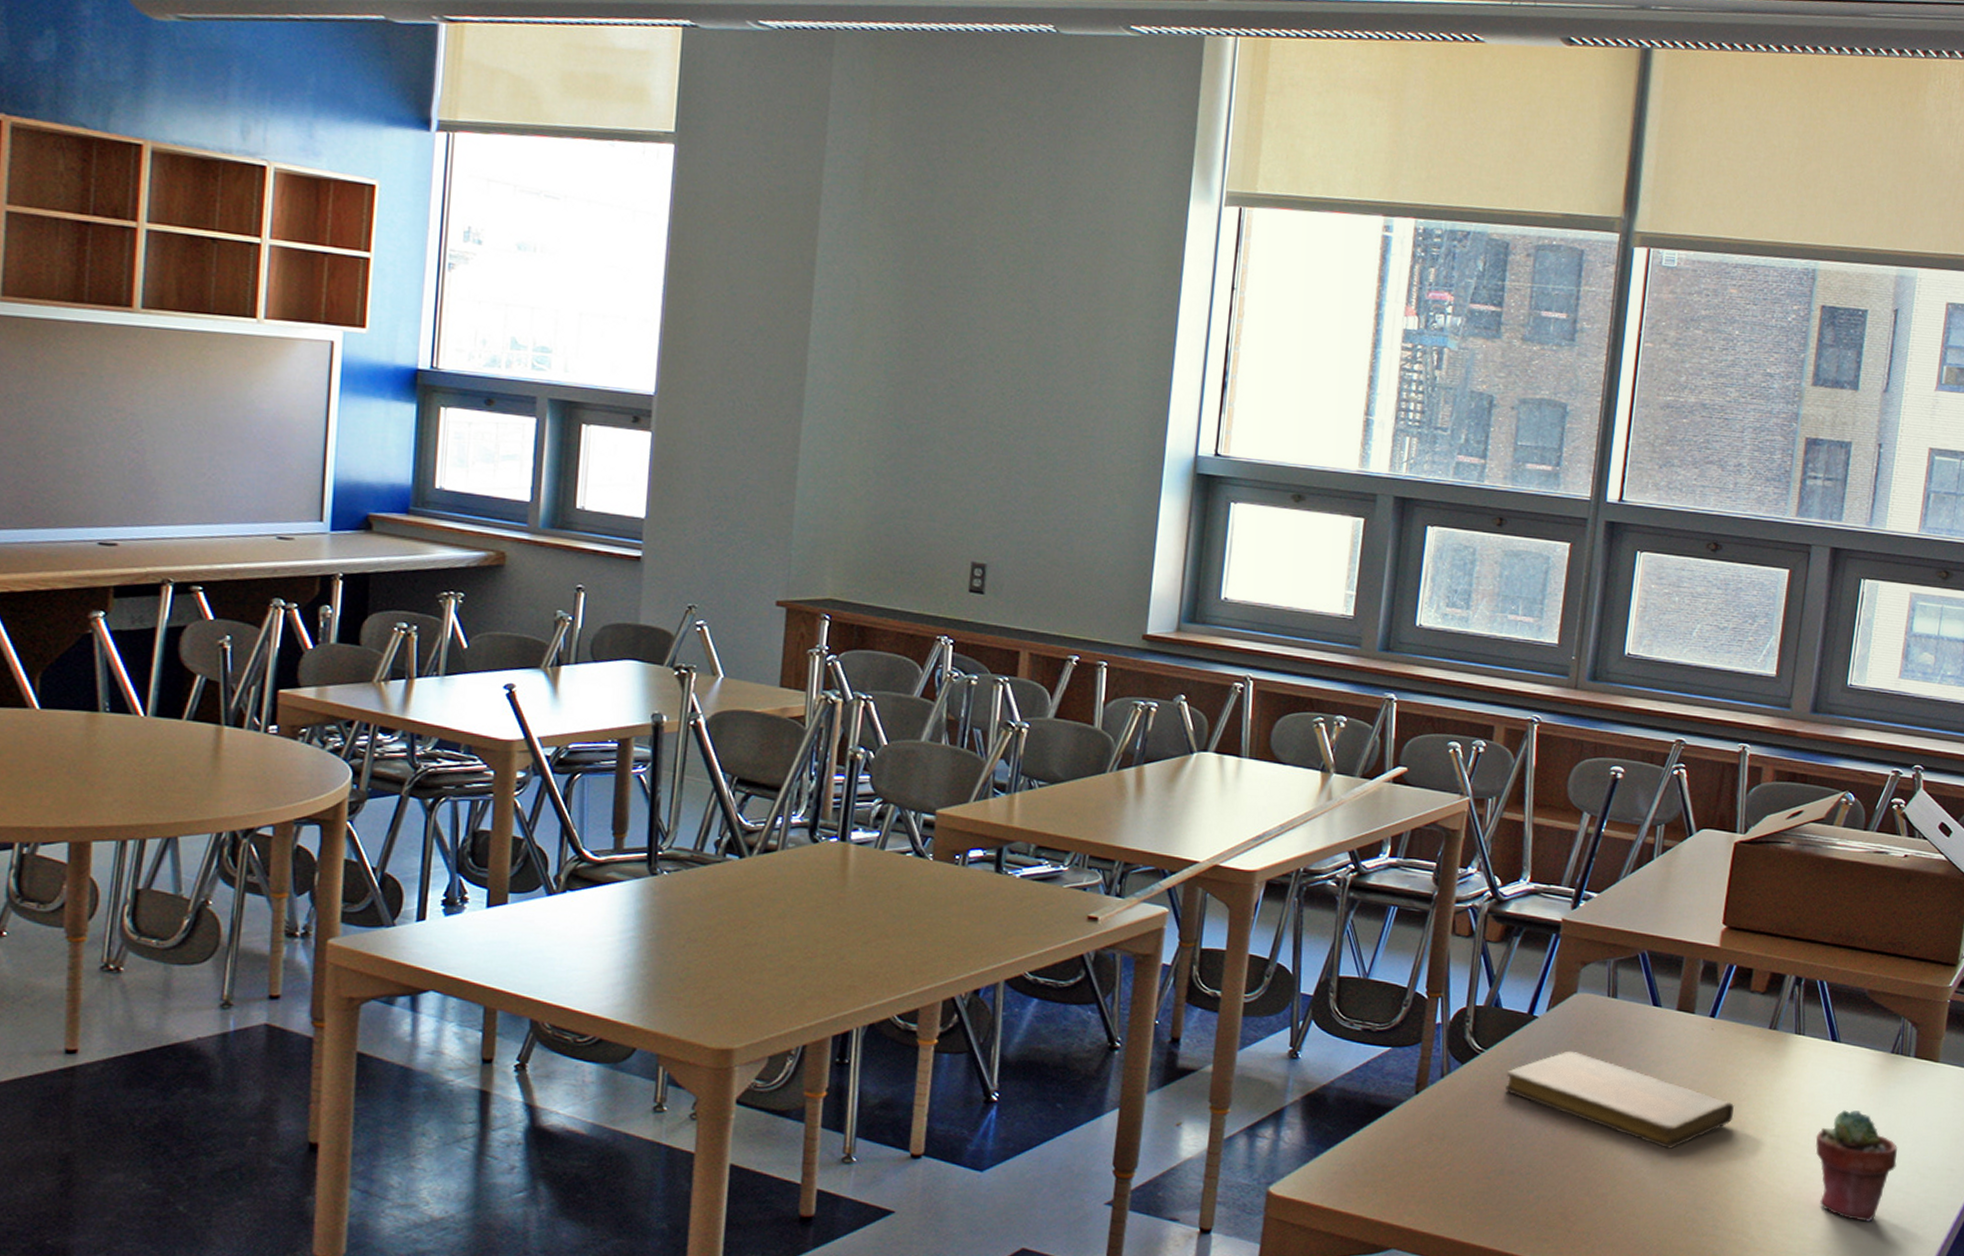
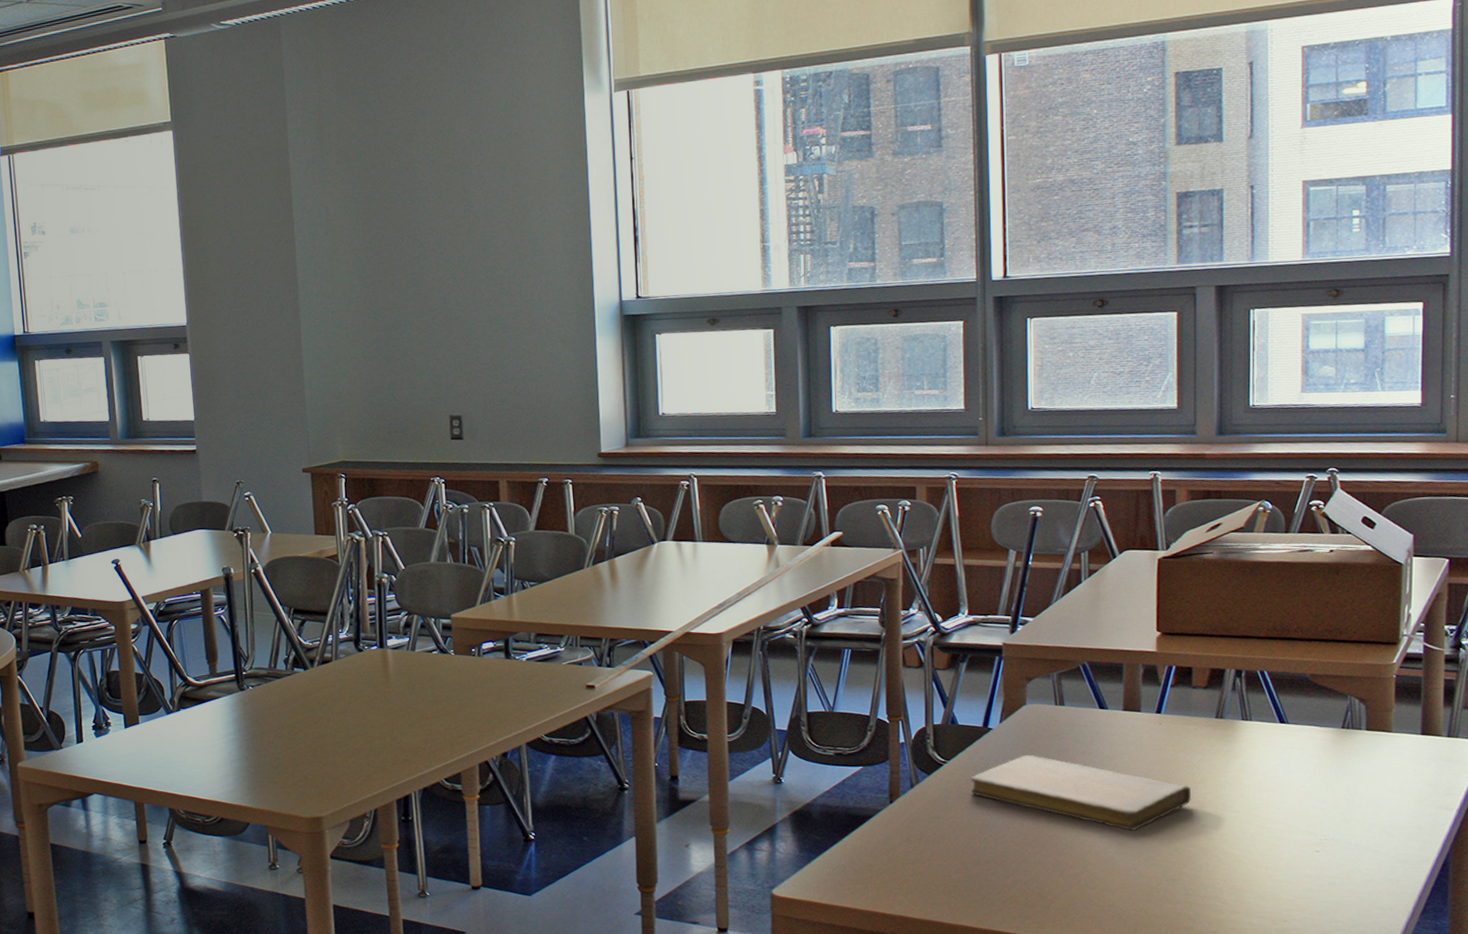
potted succulent: present [1815,1110,1897,1222] -> none [1276,782,1361,880]

